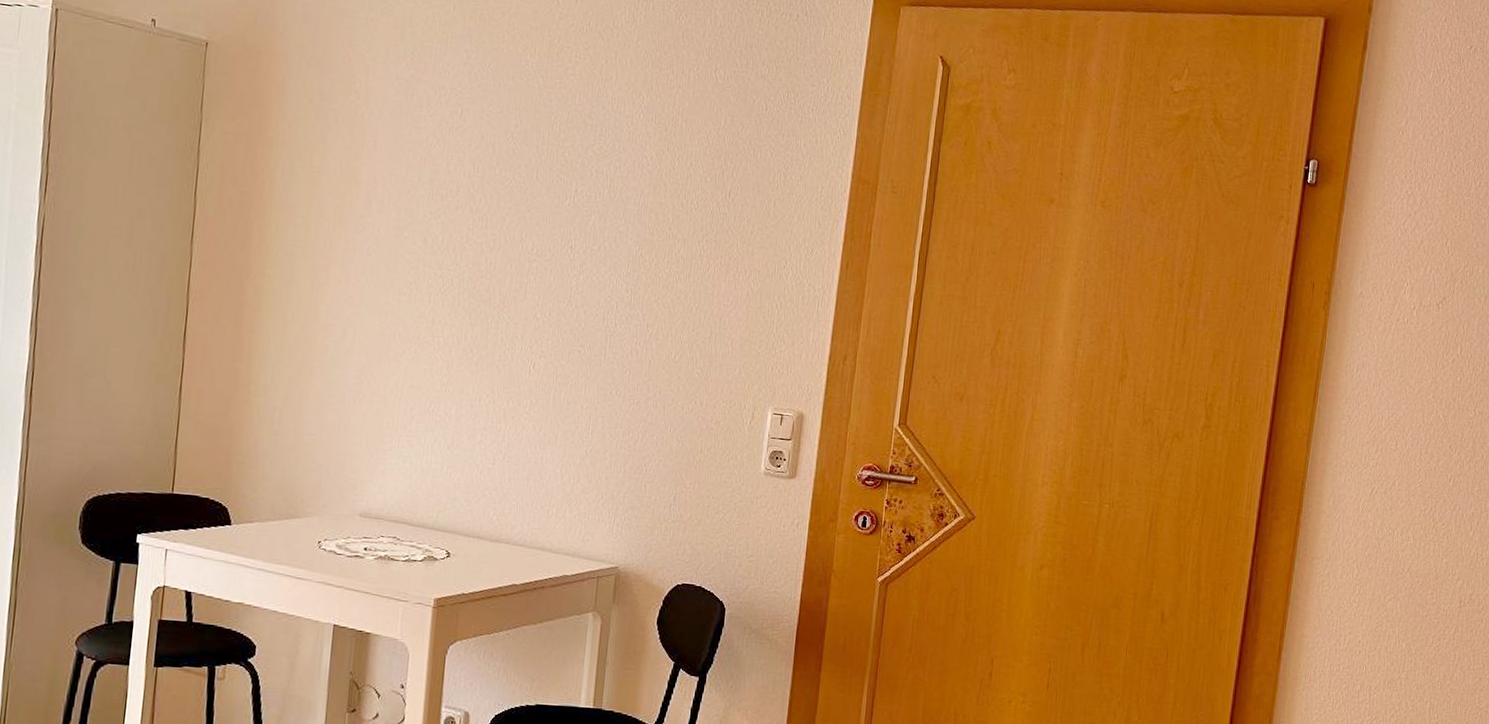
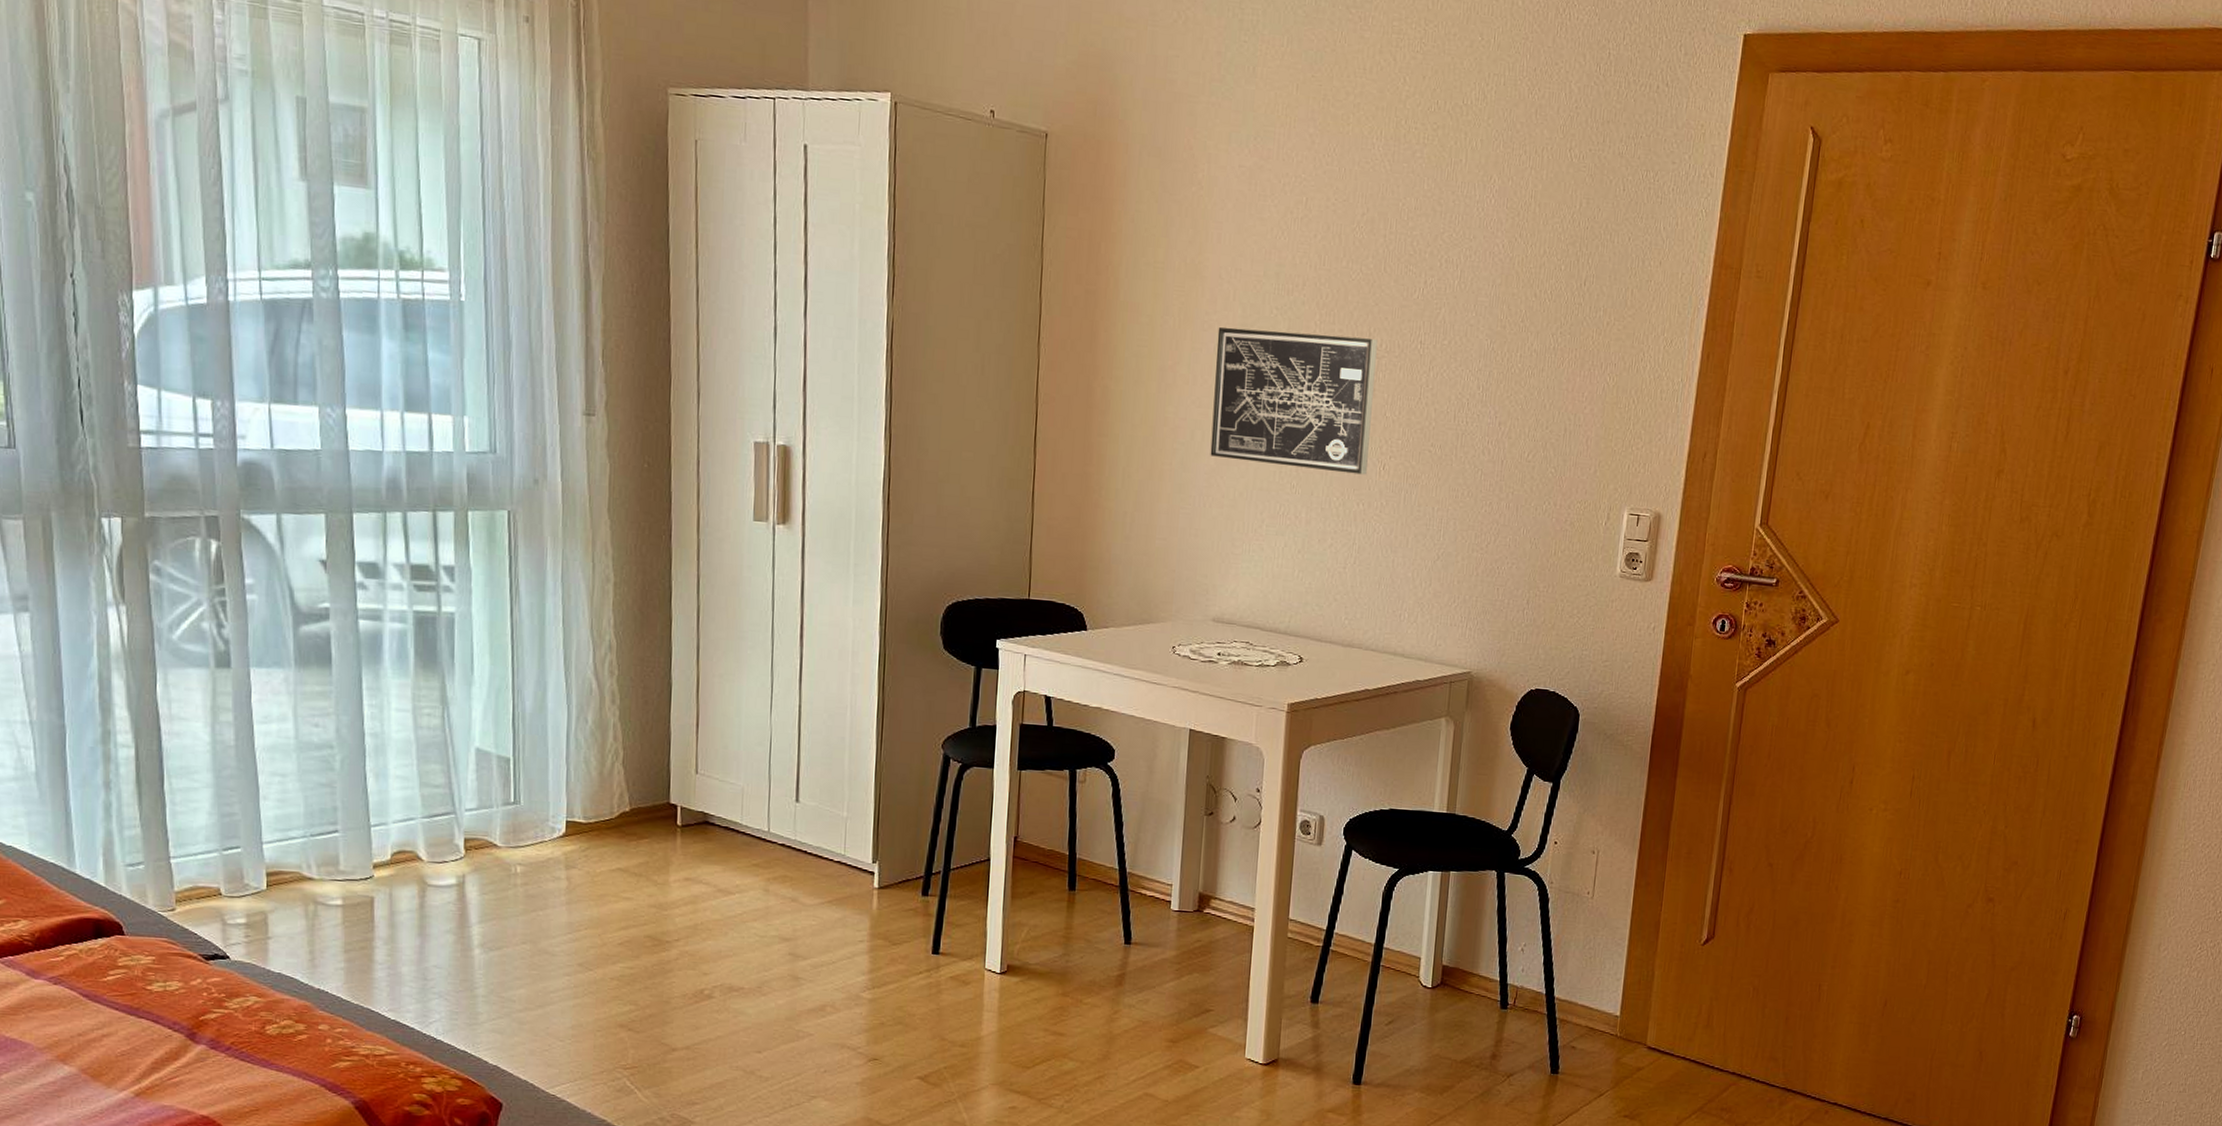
wall art: none [361,229,529,374] -> present [1210,327,1378,475]

